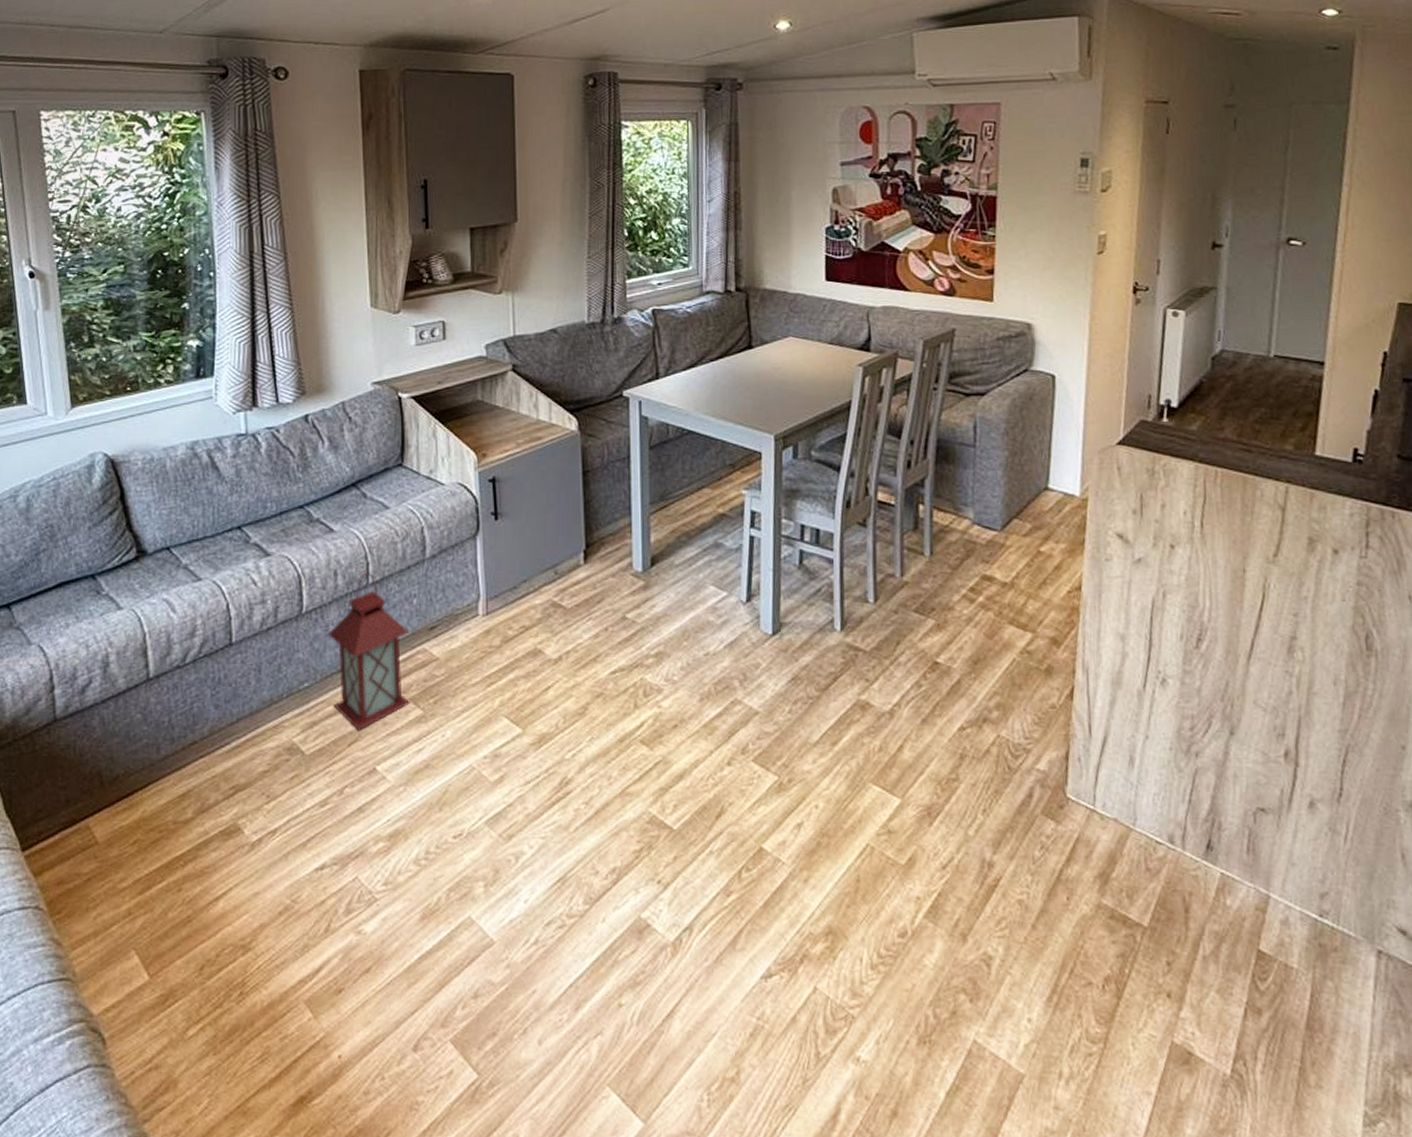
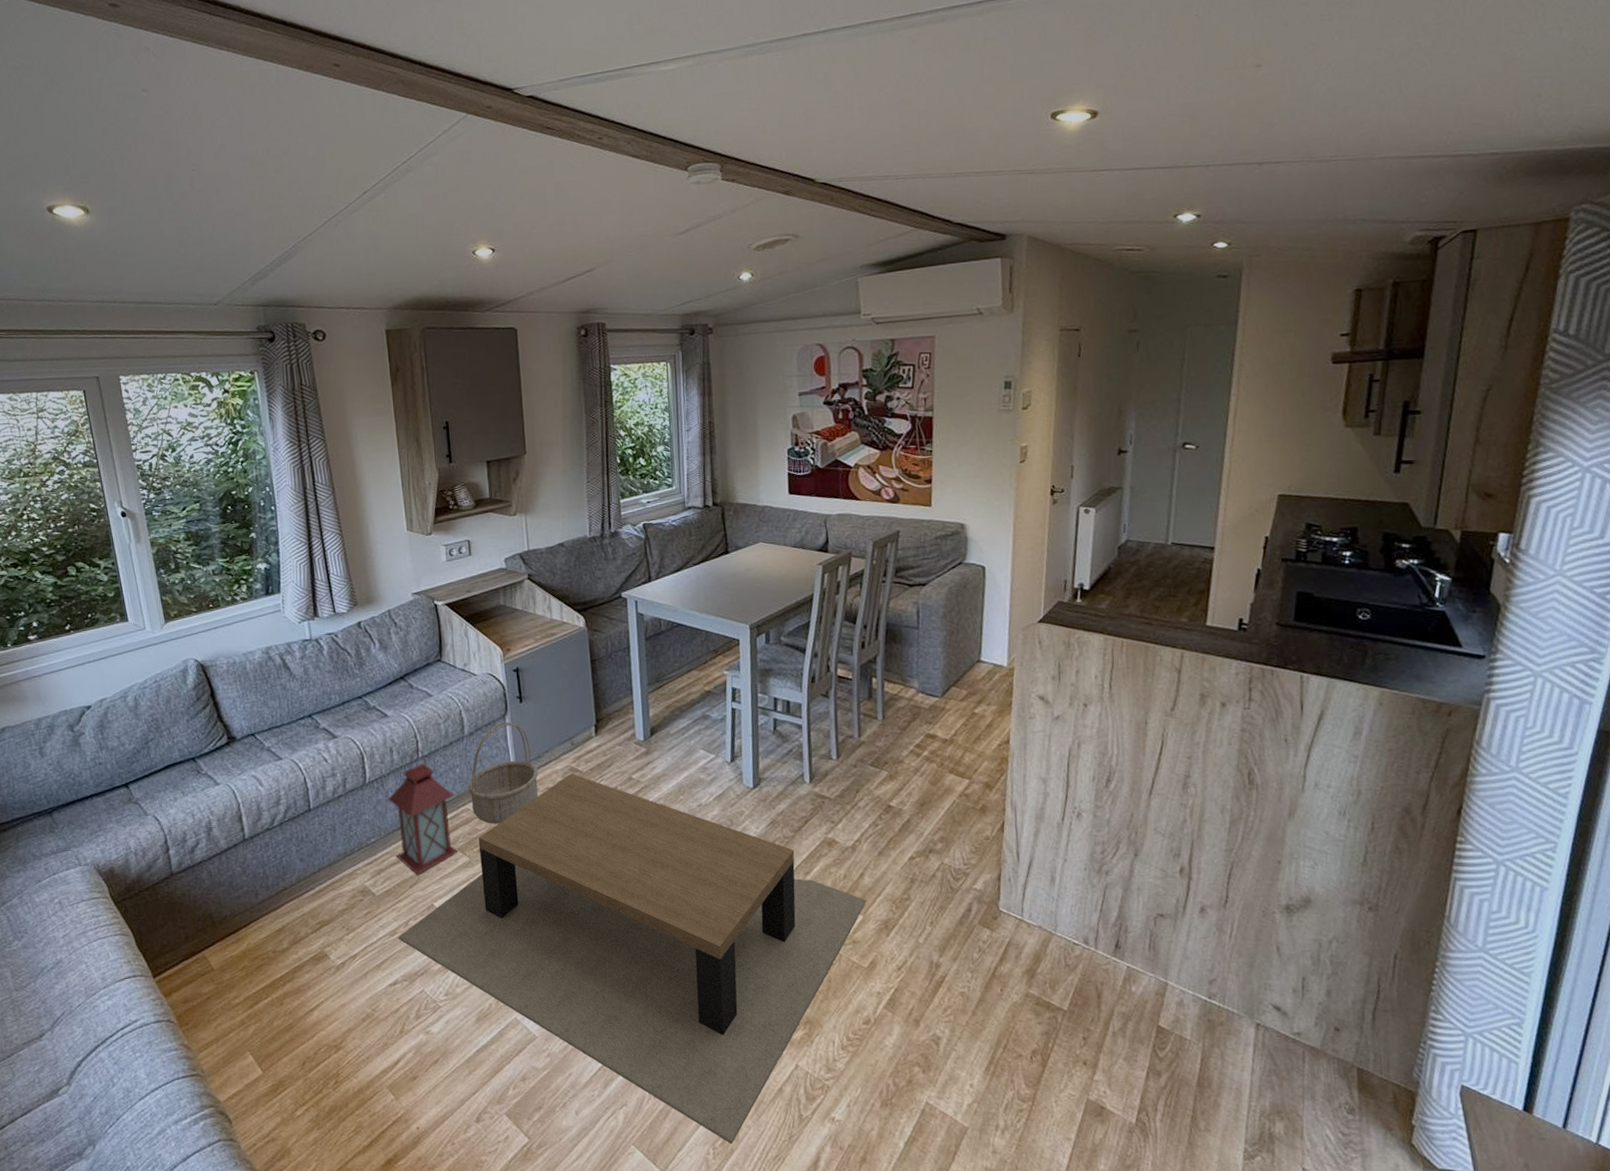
coffee table: none [329,609,906,1089] -> present [398,773,867,1145]
basket: none [426,543,514,670] -> present [468,722,539,824]

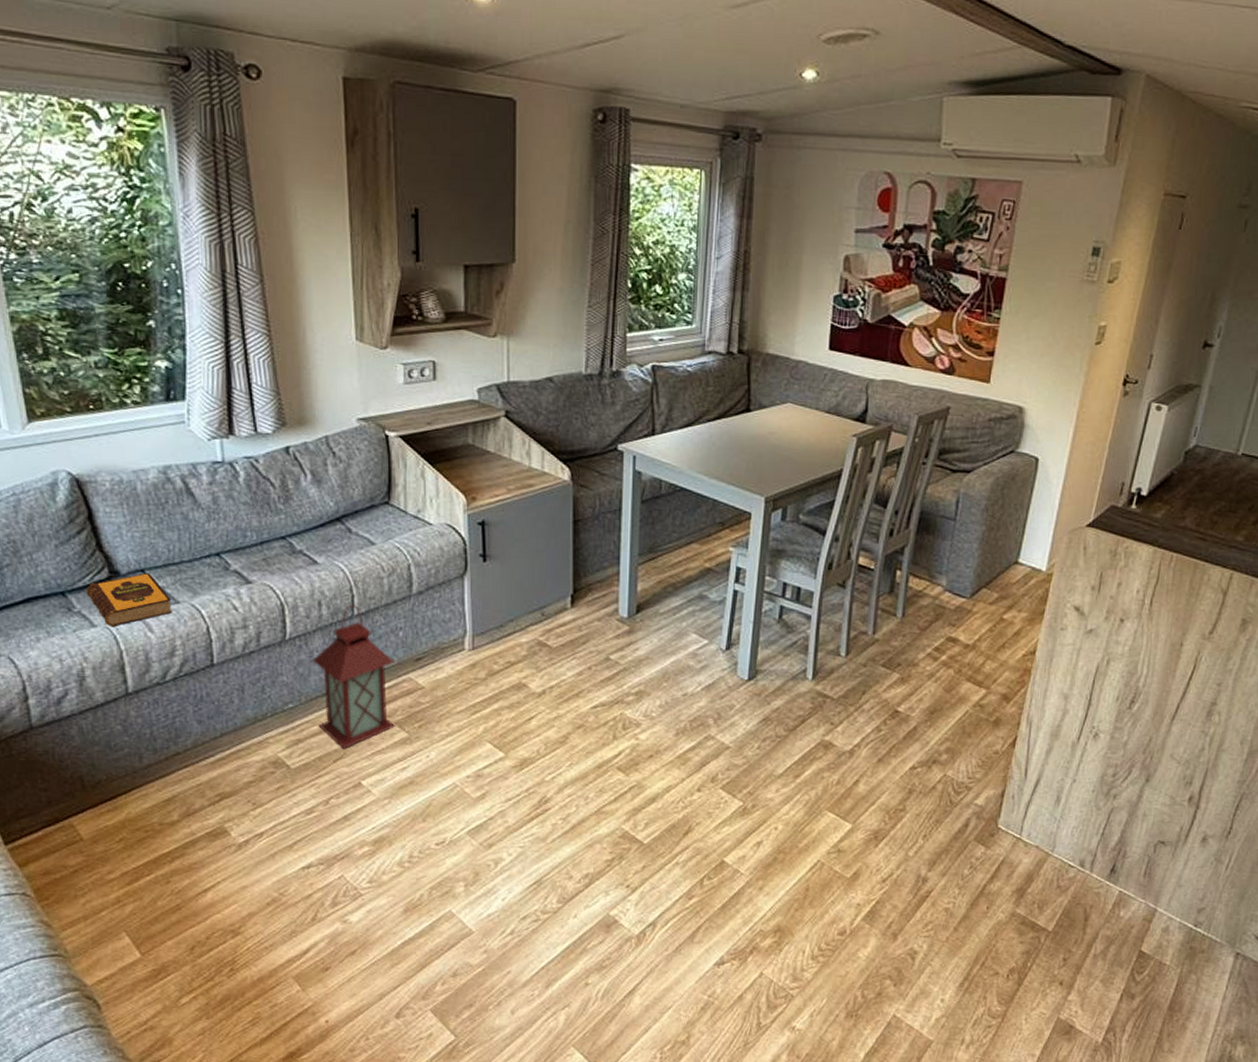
hardback book: none [211,735,277,783] -> present [86,572,172,626]
coffee table: present [398,773,867,1145] -> none [315,647,859,1050]
basket: present [468,722,539,824] -> none [412,583,500,698]

